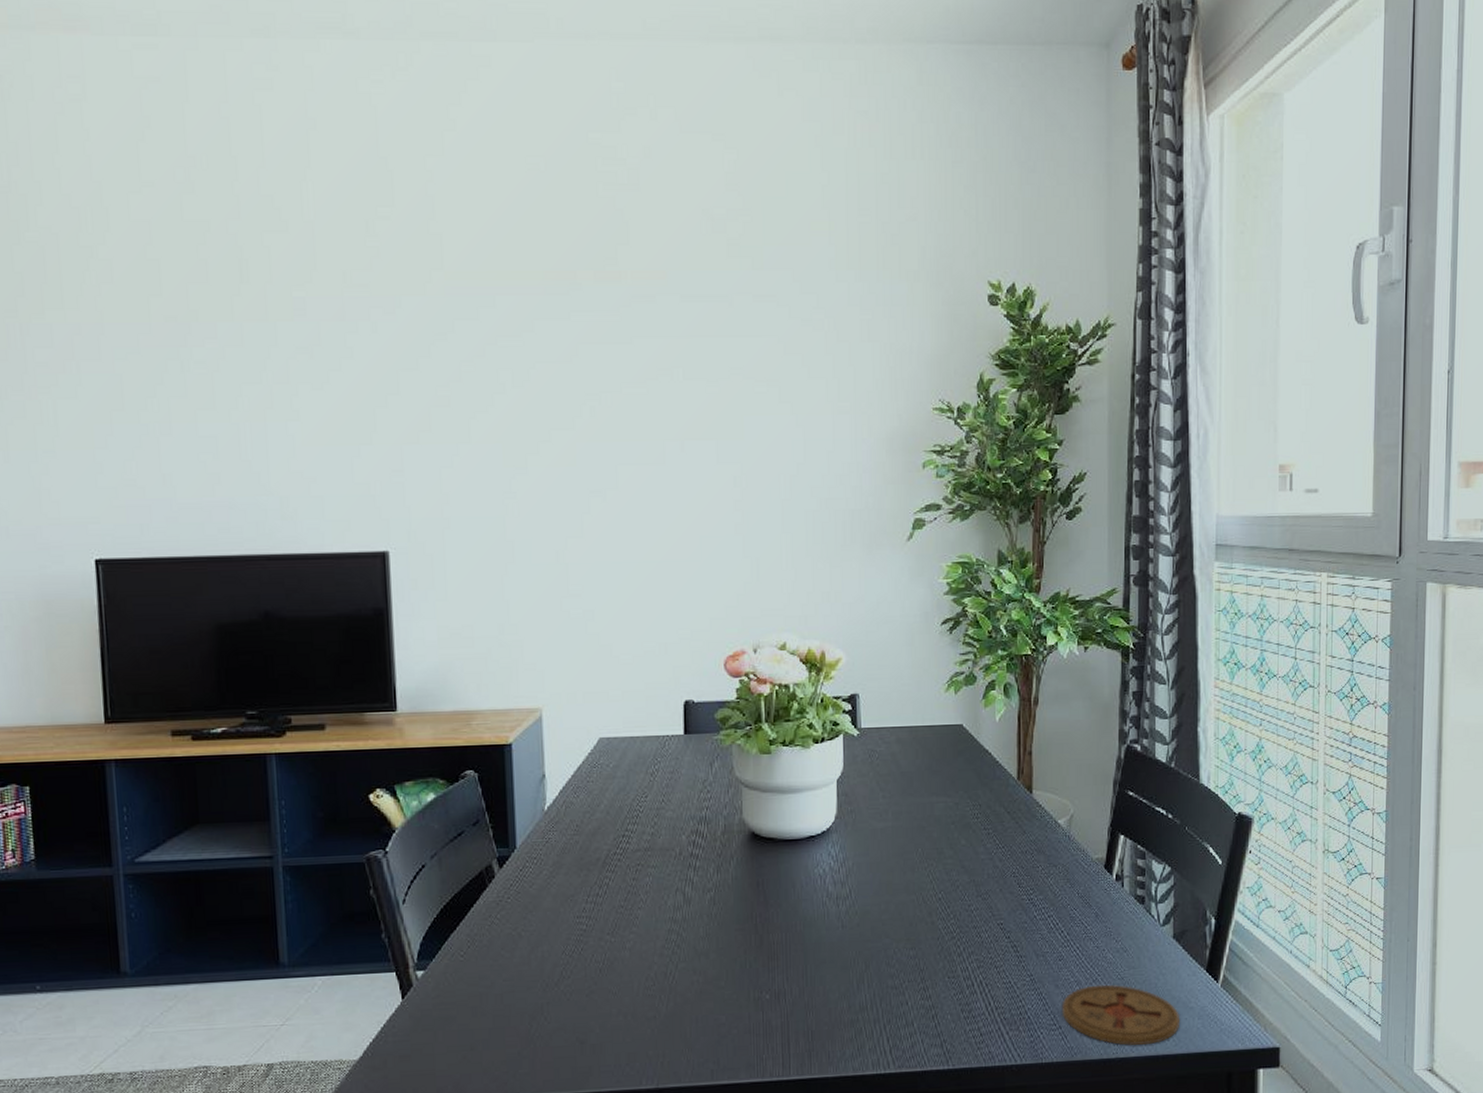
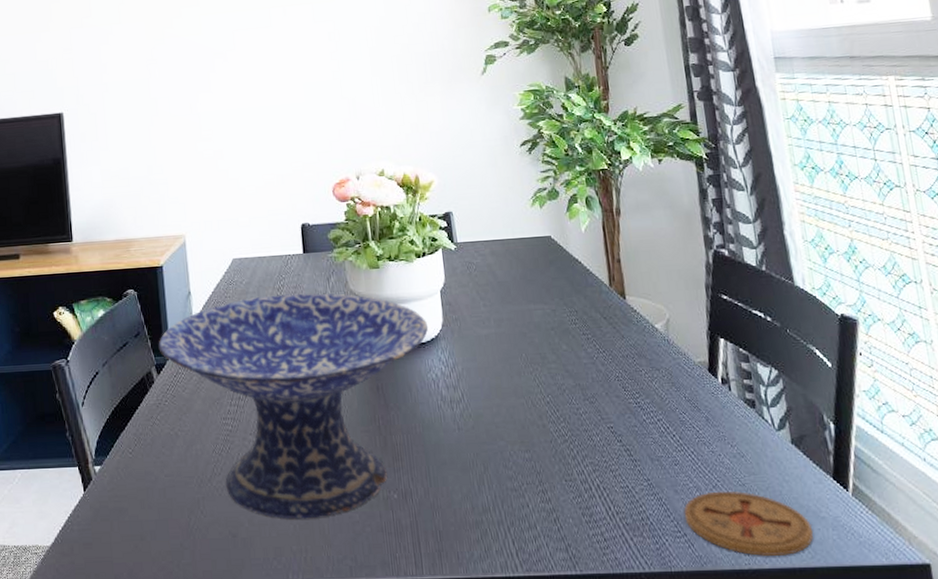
decorative bowl: none [502,779,820,1024] -> present [158,293,429,520]

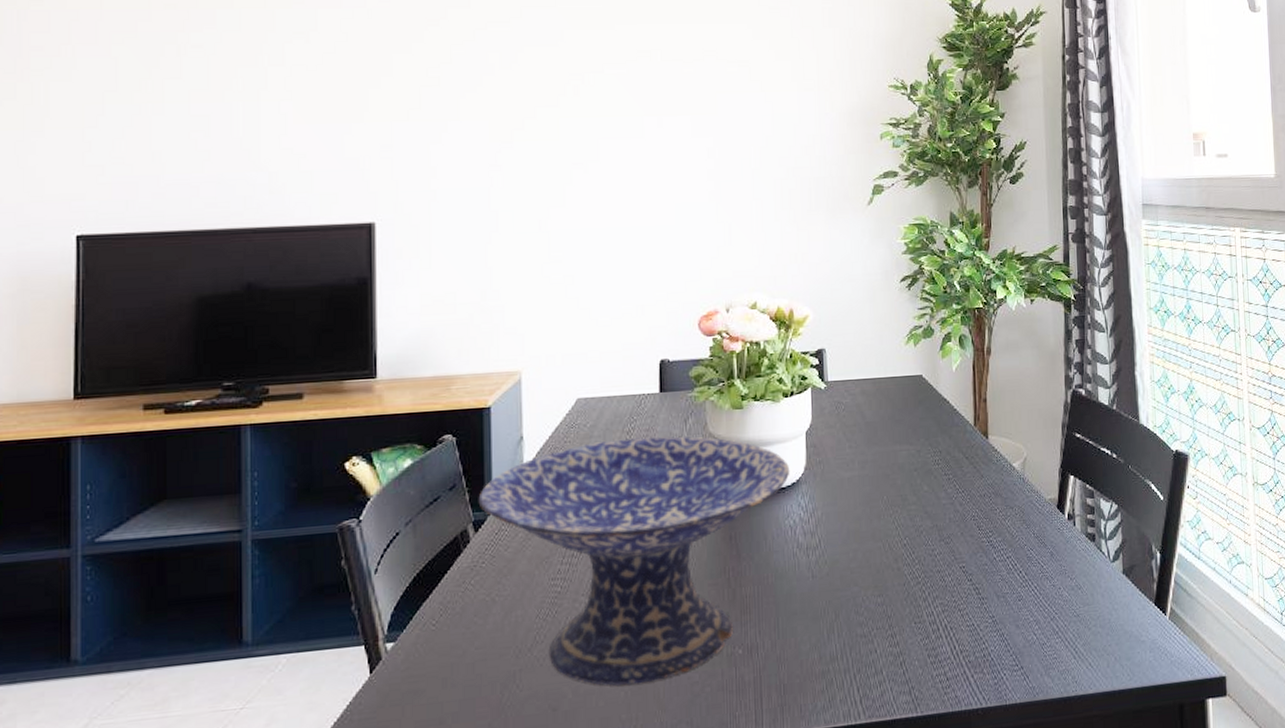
coaster: present [683,491,814,556] -> none [1022,622,1134,683]

